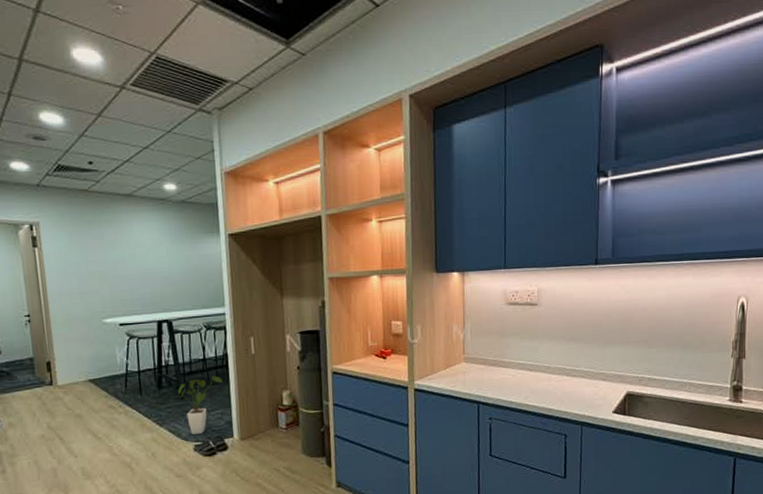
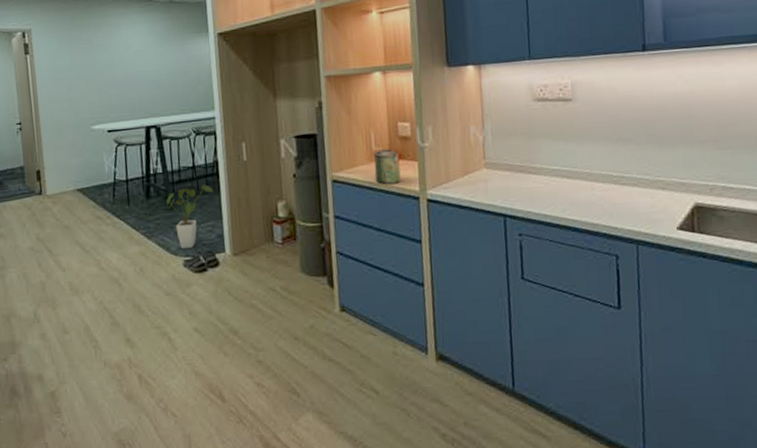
canister: none [370,344,393,376] -> present [374,149,401,184]

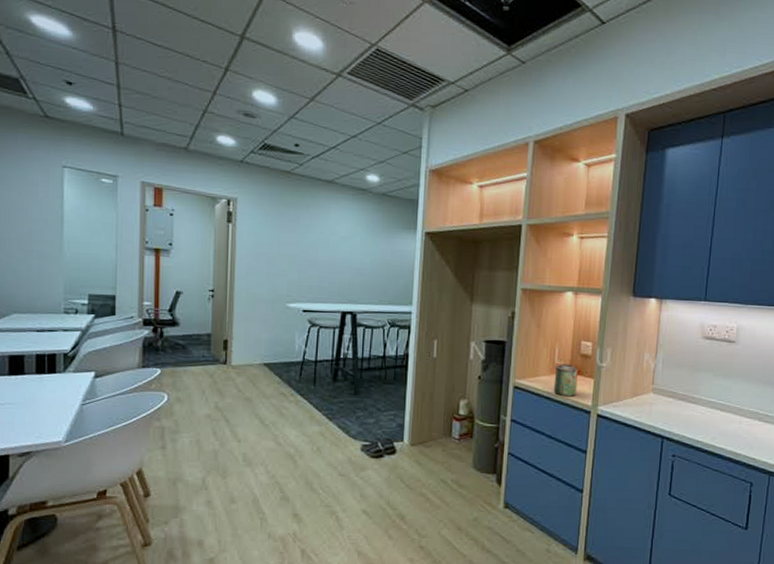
house plant: present [167,183,213,248] -> none [353,374,400,434]

